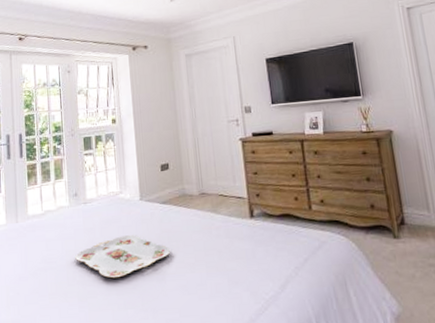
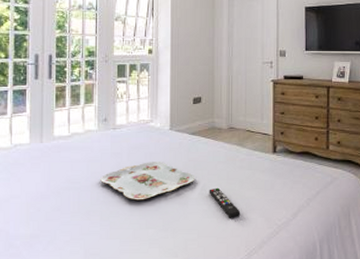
remote control: none [186,260,223,294] -> present [209,187,241,218]

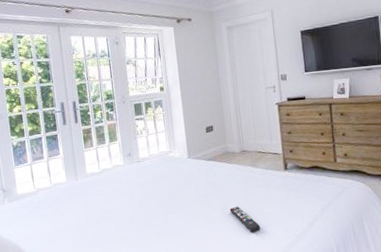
serving tray: present [100,162,194,200] -> none [132,187,215,224]

